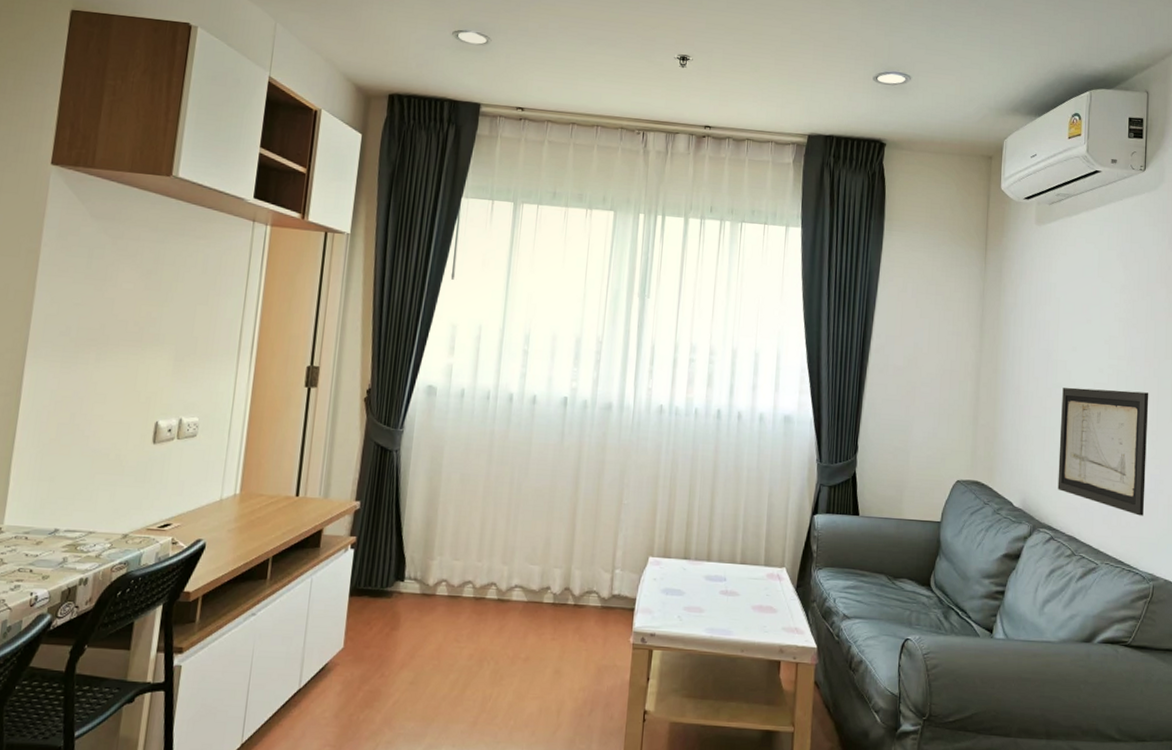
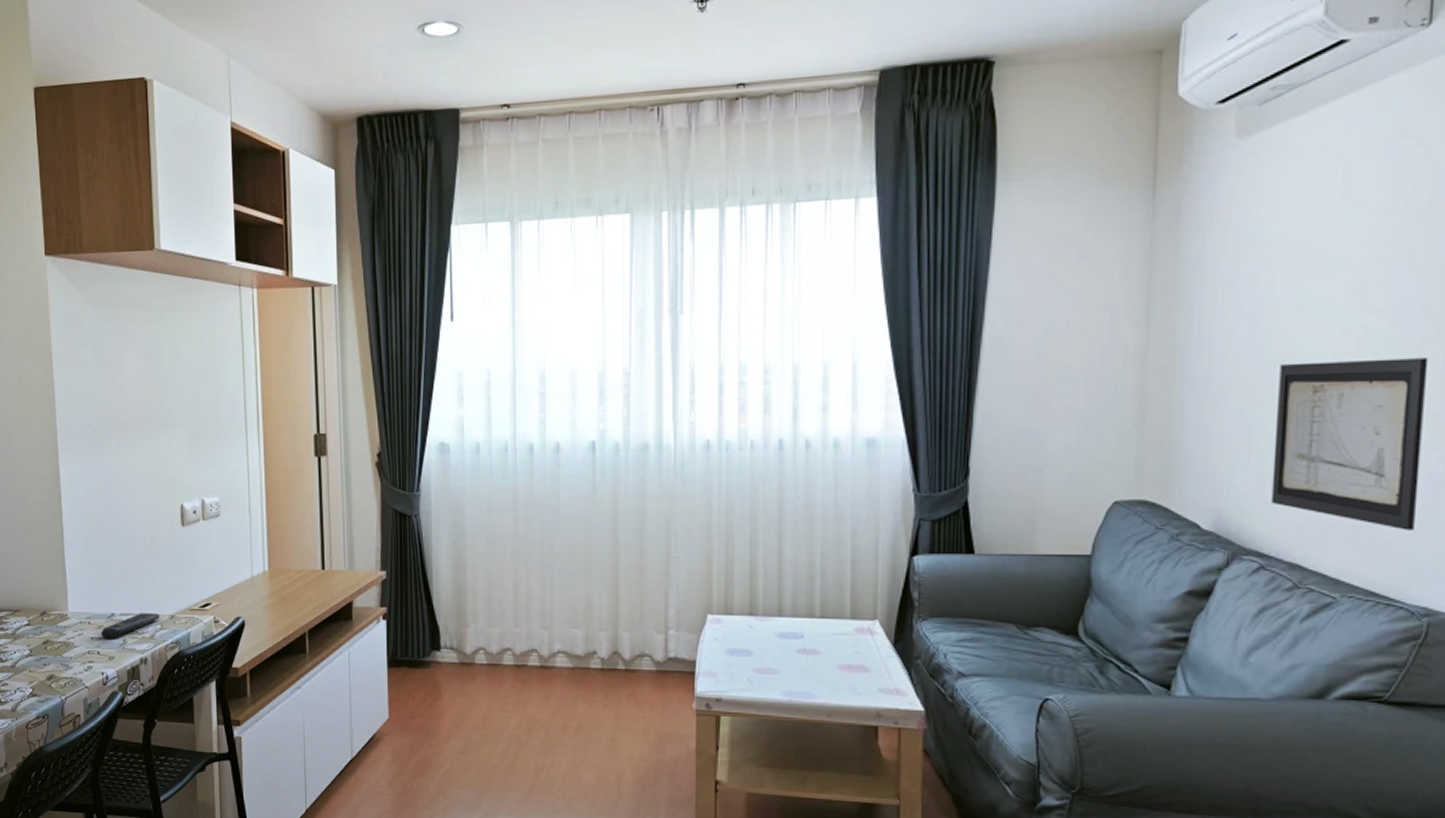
remote control: none [38,530,111,557] -> present [101,613,160,640]

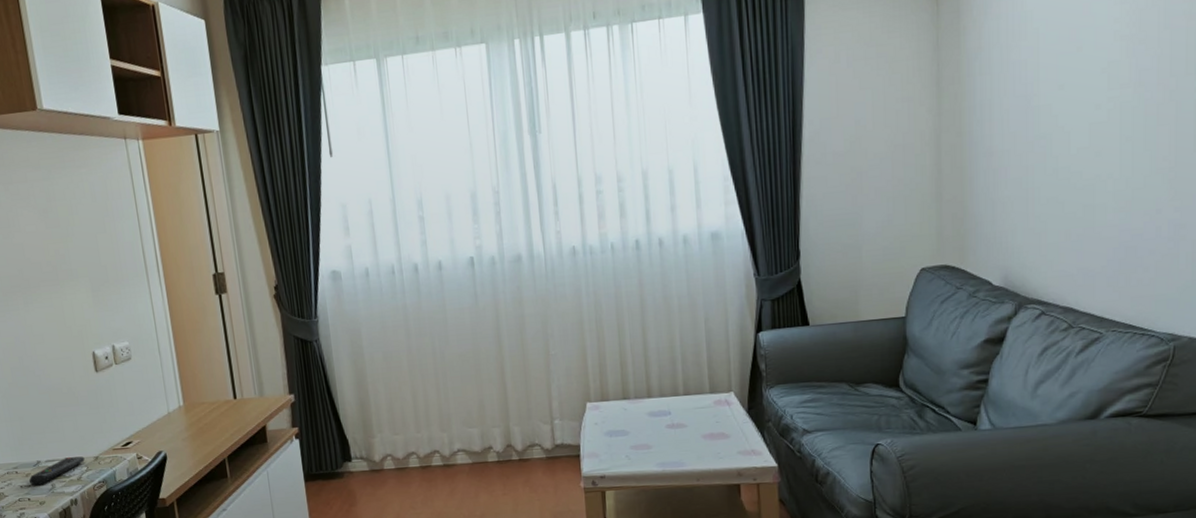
wall art: present [1271,358,1429,531] -> none [1047,122,1164,271]

